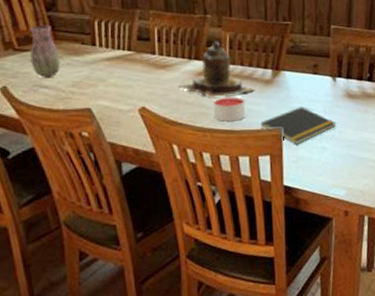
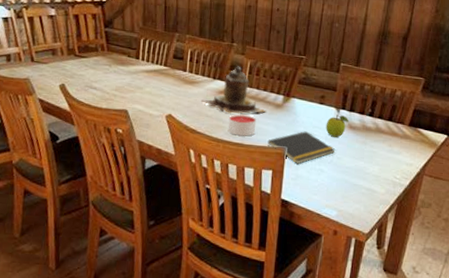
vase: present [29,24,61,78] -> none [86,38,109,82]
fruit: none [323,84,348,109] -> present [326,115,349,137]

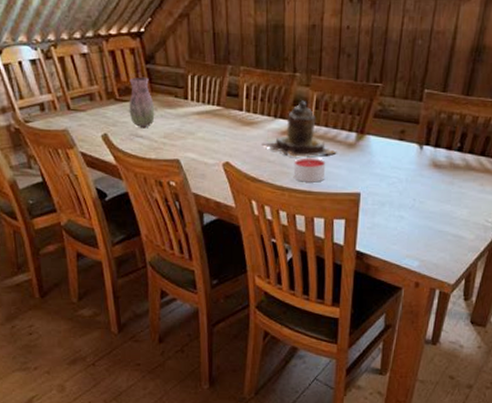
vase: none [86,38,109,82] -> present [129,76,155,129]
notepad: present [267,131,336,165] -> none [339,173,418,212]
fruit: present [326,115,349,137] -> none [406,152,434,178]

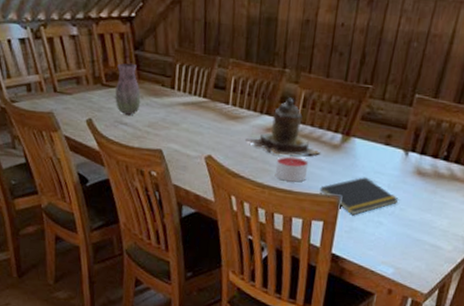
notepad: none [339,173,418,212] -> present [319,177,399,216]

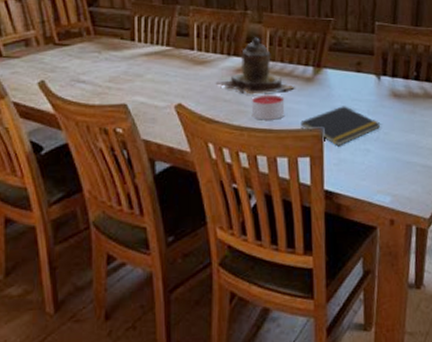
vase: present [115,63,141,116] -> none [70,20,99,73]

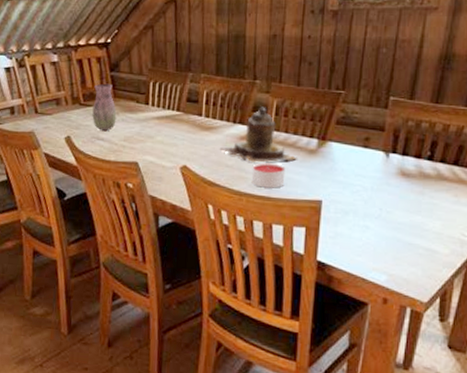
vase: none [70,20,99,73] -> present [92,83,117,132]
notepad: present [300,106,381,147] -> none [299,180,384,220]

